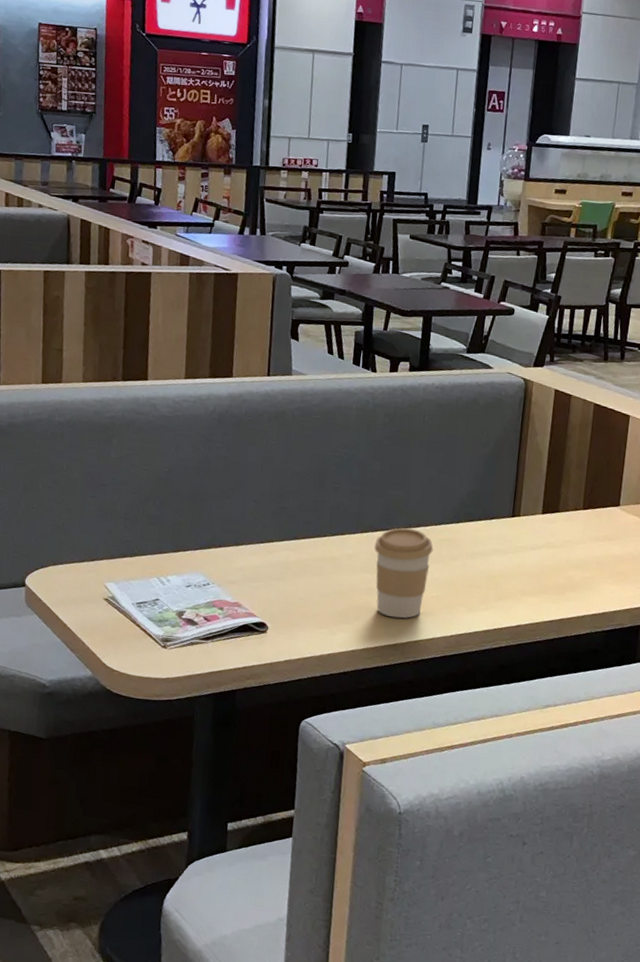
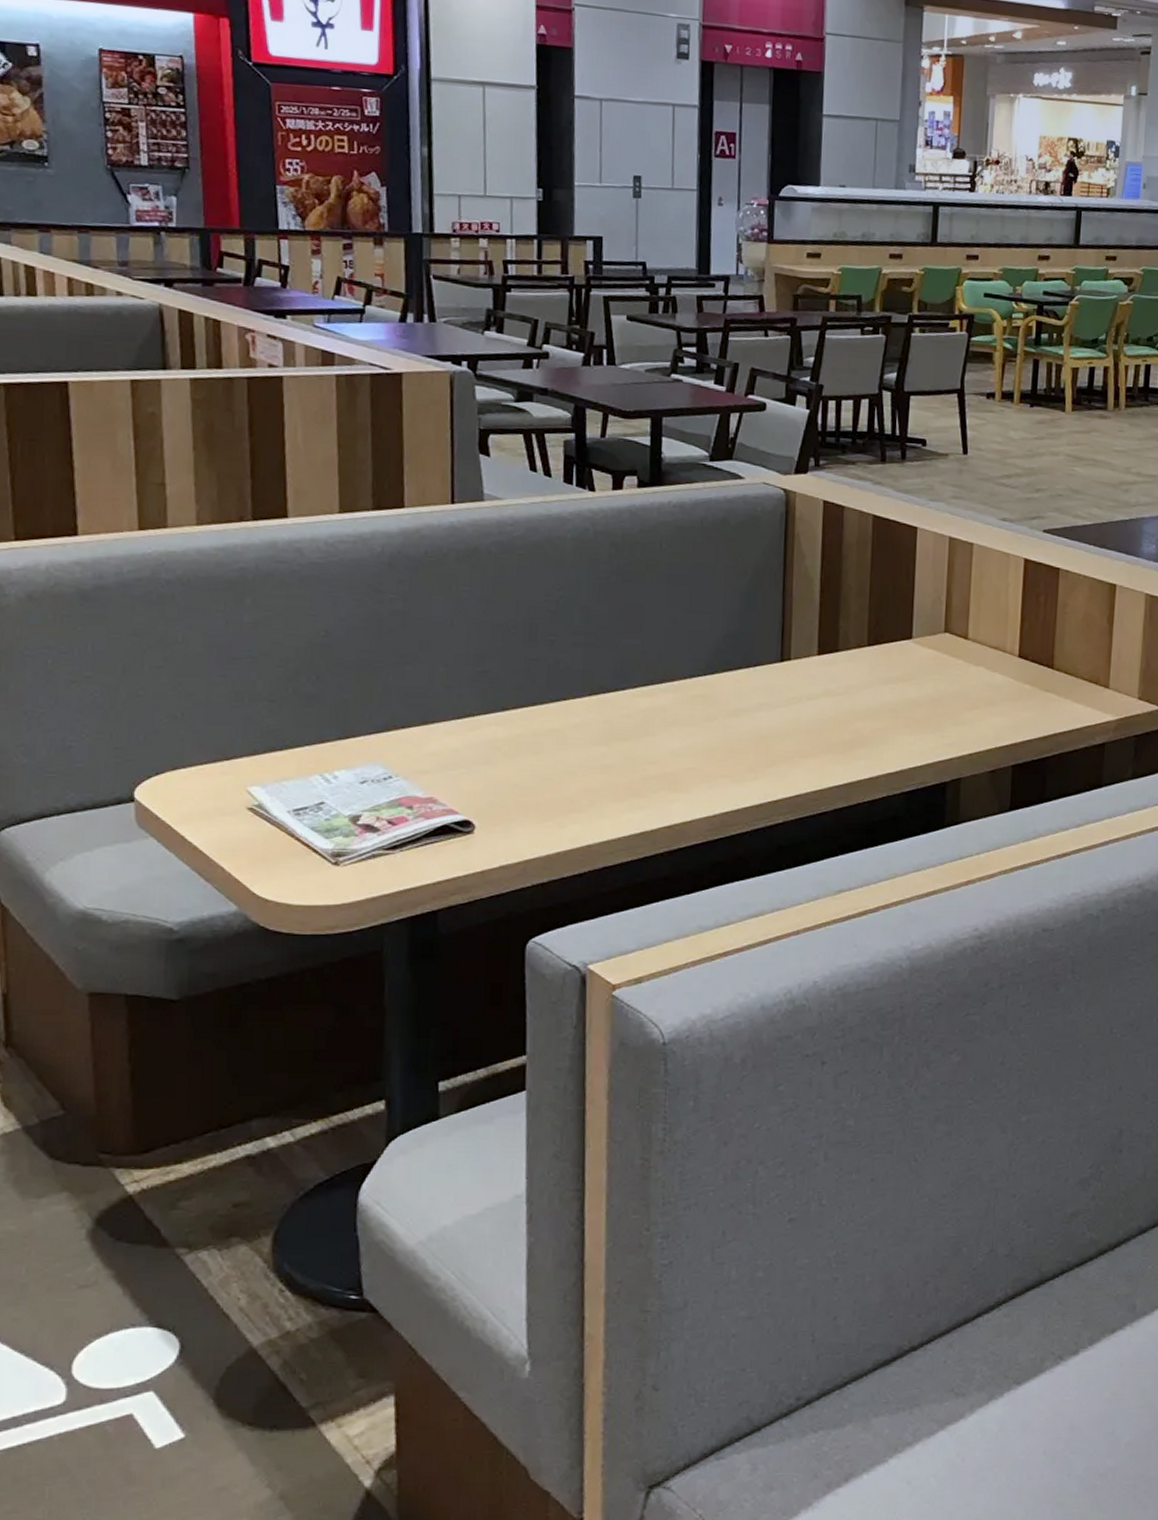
coffee cup: present [374,527,433,619] -> none [608,684,684,800]

